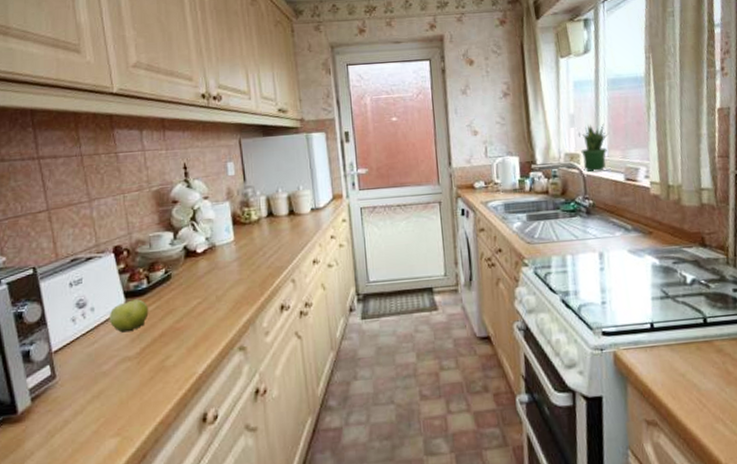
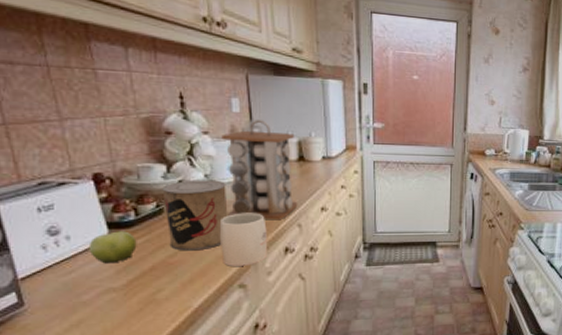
tin can: none [170,242,227,316] -> present [162,180,228,251]
spice rack: none [219,180,291,277] -> present [221,120,298,219]
mug: none [219,271,265,329] -> present [219,213,268,267]

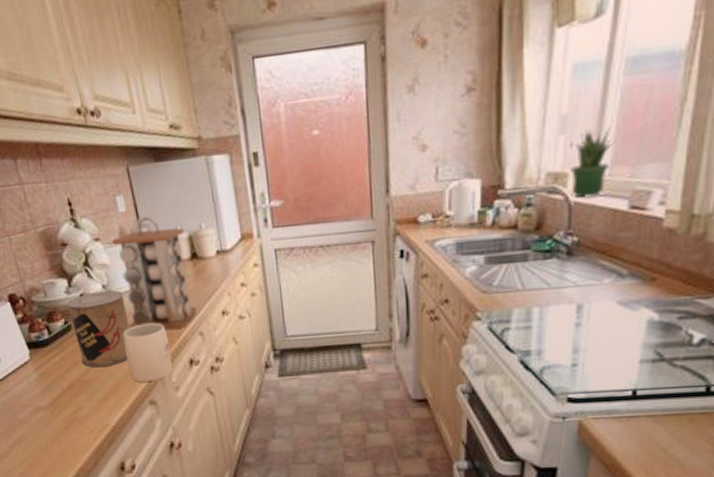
fruit: present [88,230,137,264] -> none [15,350,55,383]

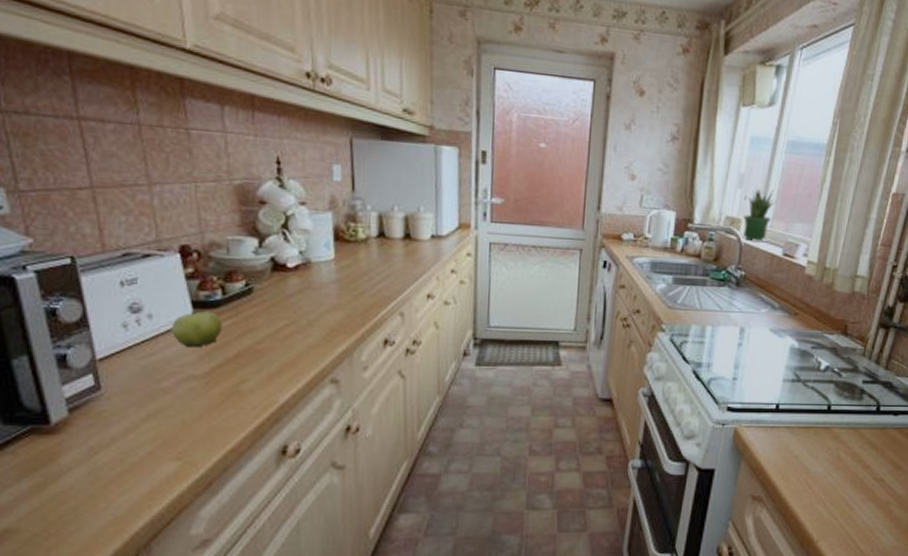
fruit: none [15,350,55,383] -> present [171,309,223,348]
tin can: present [67,290,130,368] -> none [252,256,323,338]
spice rack: present [112,217,197,329] -> none [320,190,402,306]
mug: present [122,322,173,383] -> none [311,296,366,359]

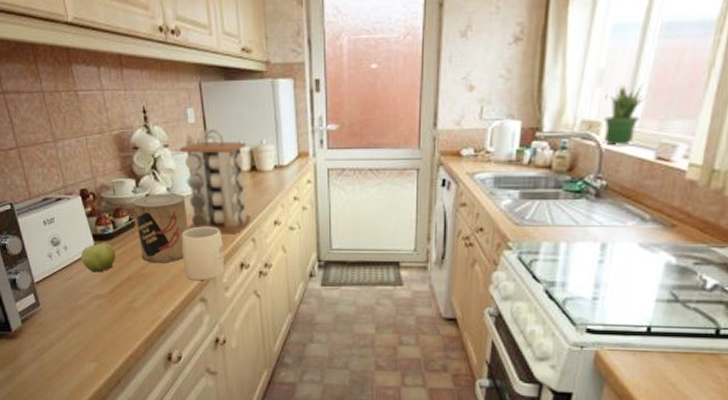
tin can: none [252,256,323,338] -> present [133,193,188,263]
mug: none [311,296,366,359] -> present [181,226,225,281]
spice rack: none [320,190,402,306] -> present [180,129,252,233]

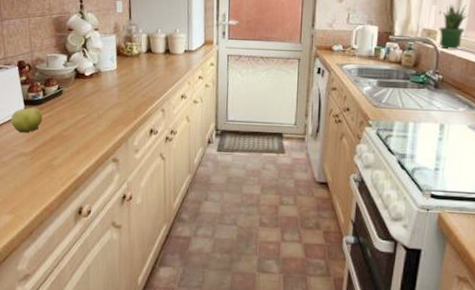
tin can: present [133,193,188,263] -> none [63,68,109,127]
spice rack: present [180,129,252,233] -> none [107,19,164,104]
mug: present [181,226,225,281] -> none [100,97,138,144]

